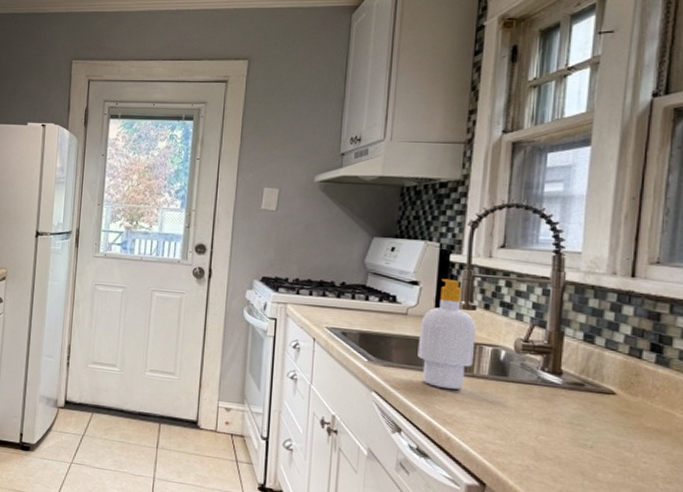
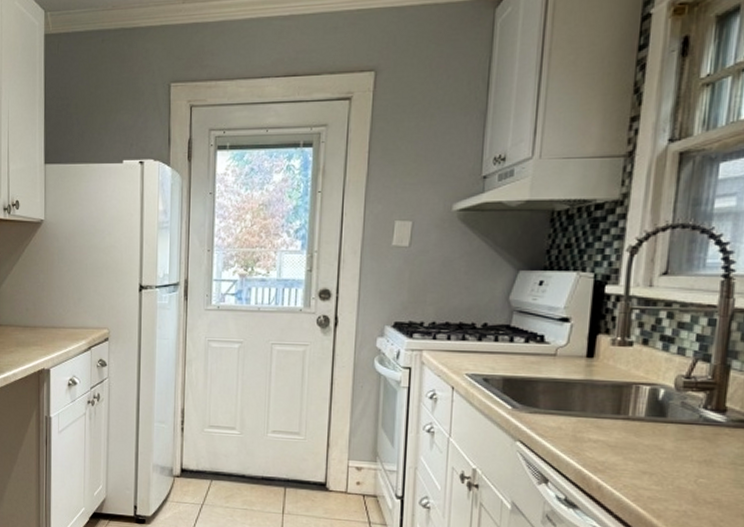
soap bottle: present [417,278,476,390] -> none [567,313,633,435]

